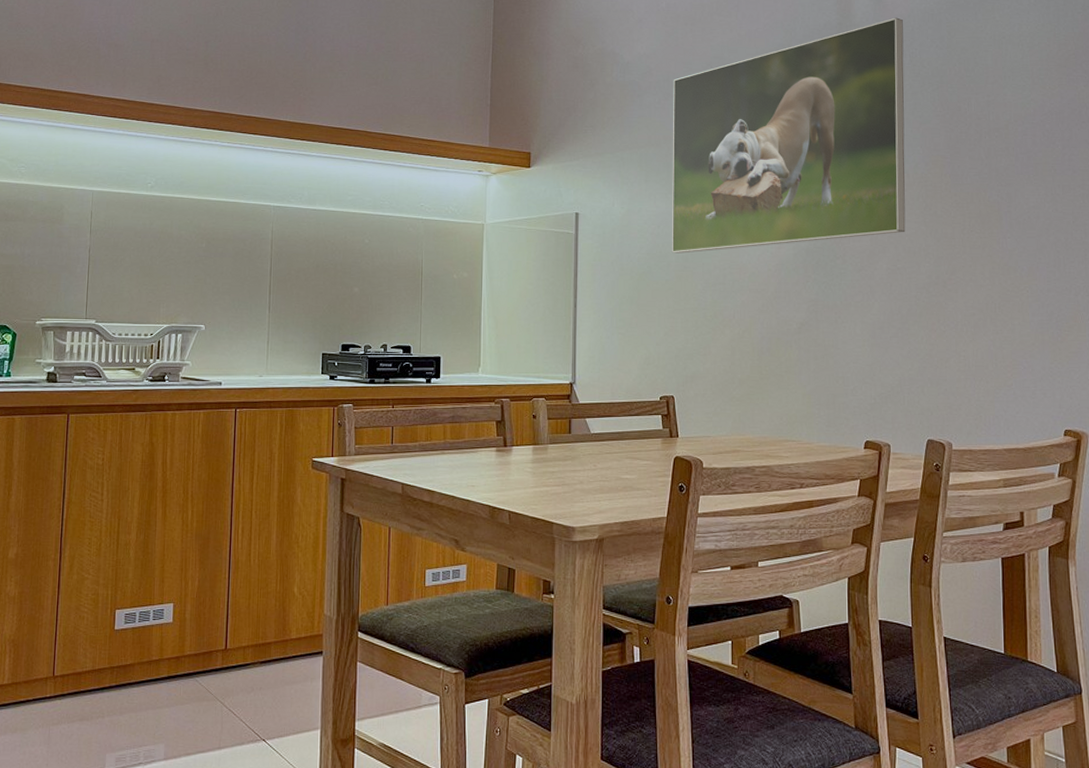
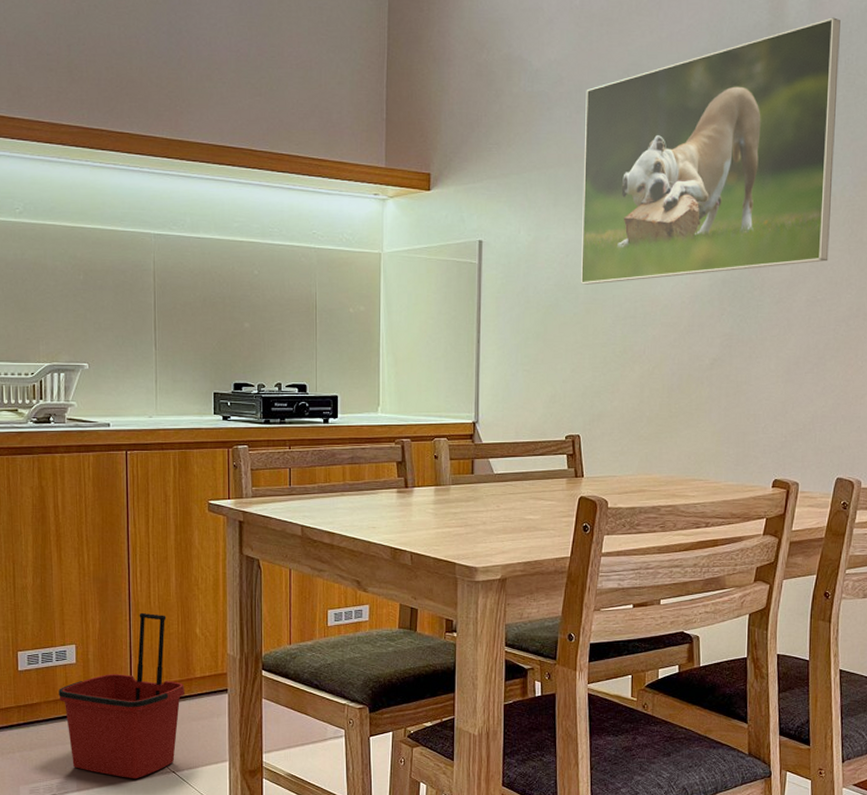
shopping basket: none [153,570,279,748] -> present [58,612,184,779]

